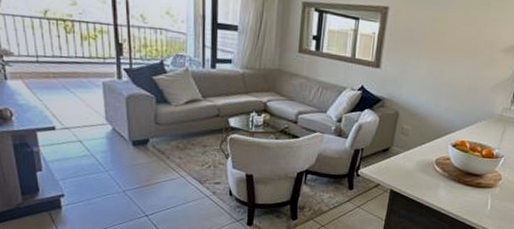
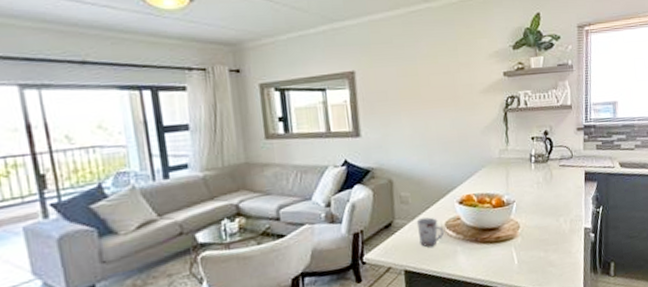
cup: none [409,151,433,177] -> present [416,217,445,247]

